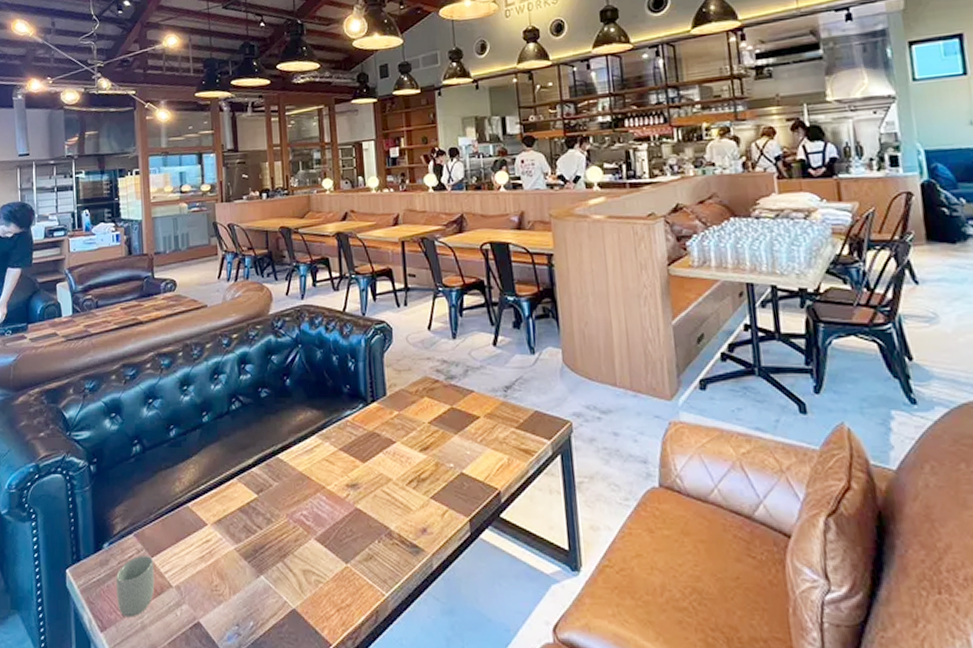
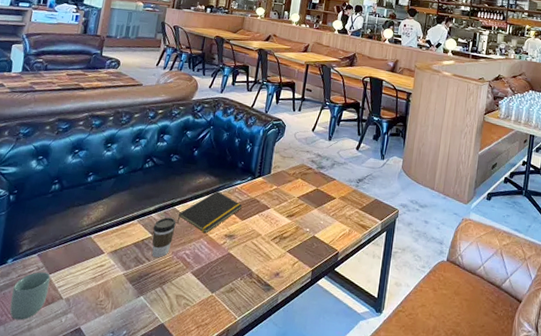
coffee cup: none [257,469,284,524] -> present [152,217,177,258]
notepad: none [283,427,360,486] -> present [176,190,243,234]

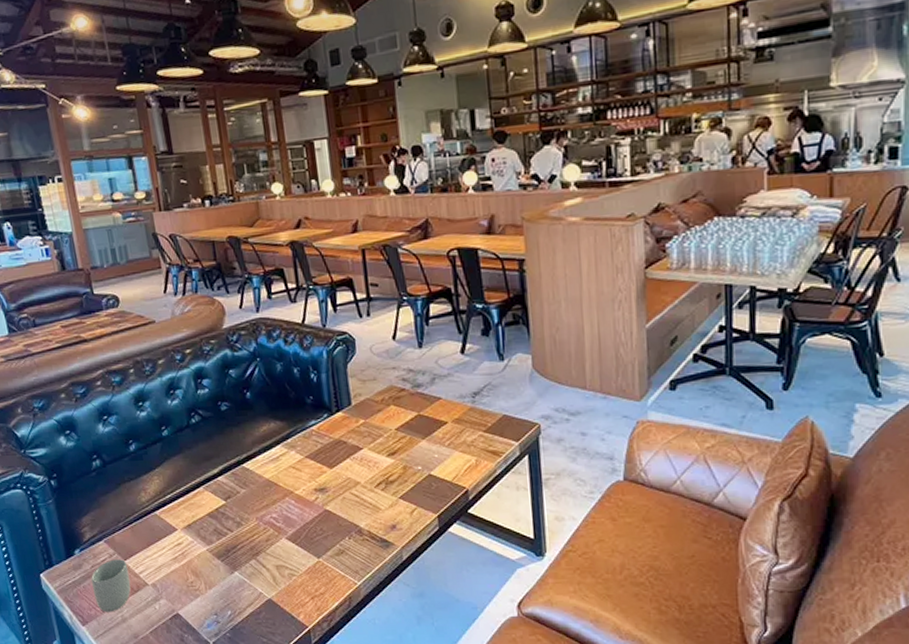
coffee cup: present [152,217,177,258] -> none [224,477,253,527]
notepad: present [176,190,243,234] -> none [249,437,327,491]

